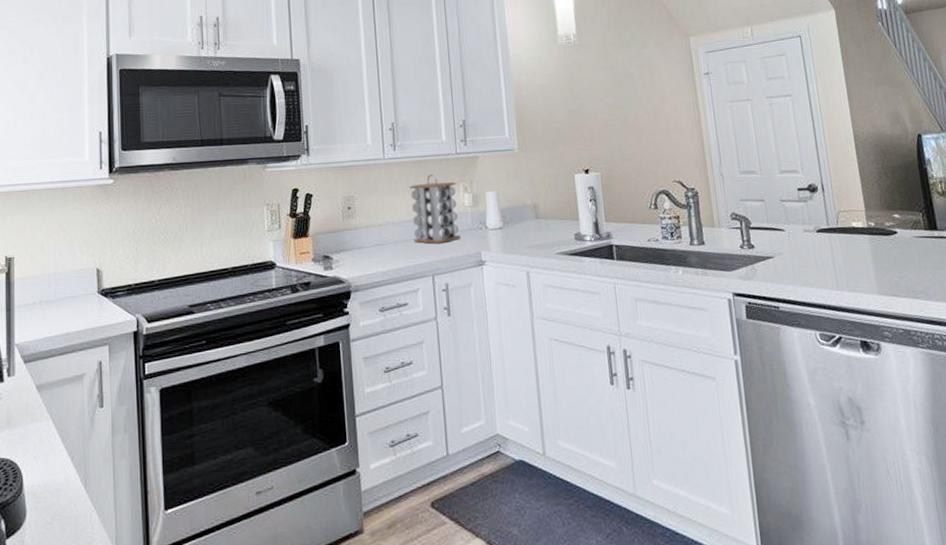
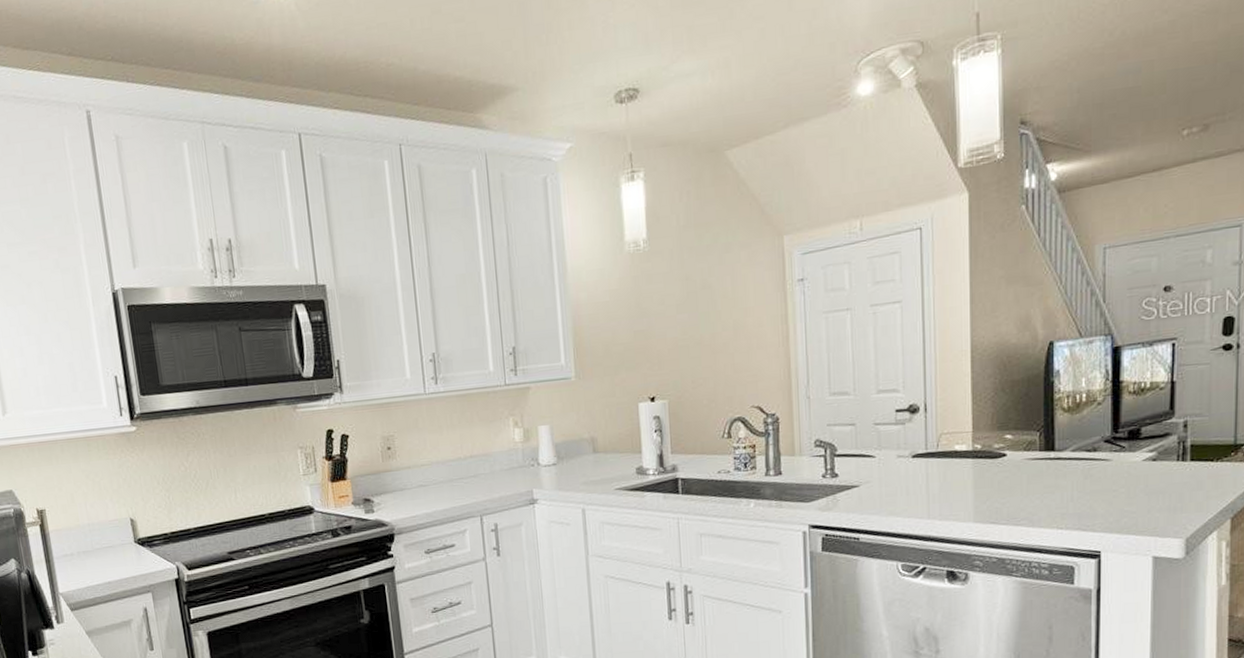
spice rack: present [410,174,460,245] -> none [454,408,510,484]

